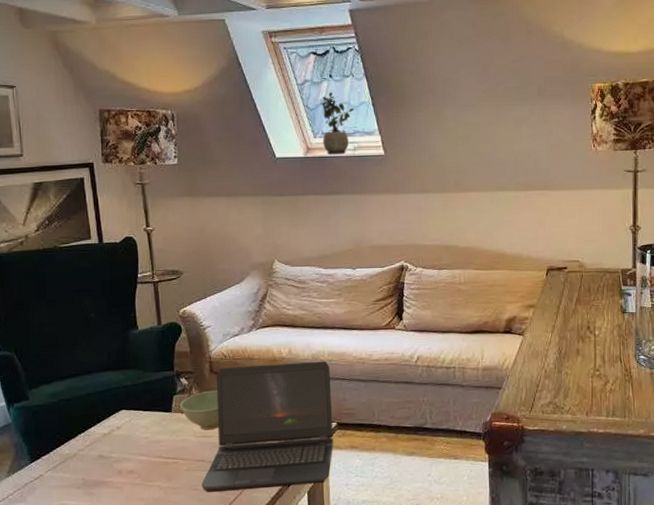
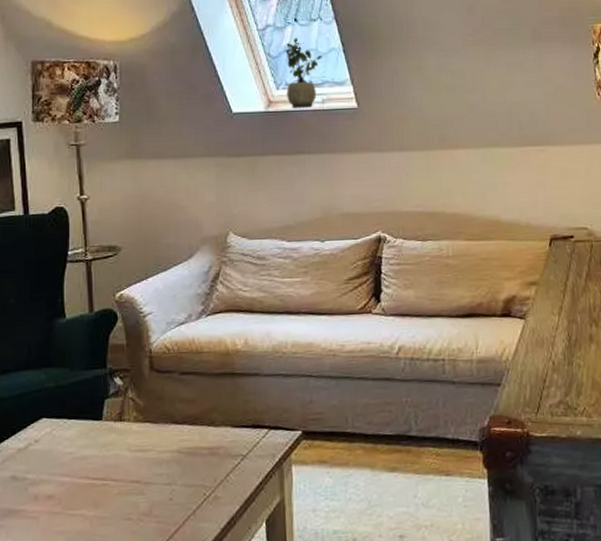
bowl: present [179,390,219,430] -> none [112,392,159,443]
laptop computer: present [201,361,334,493] -> none [135,353,299,524]

